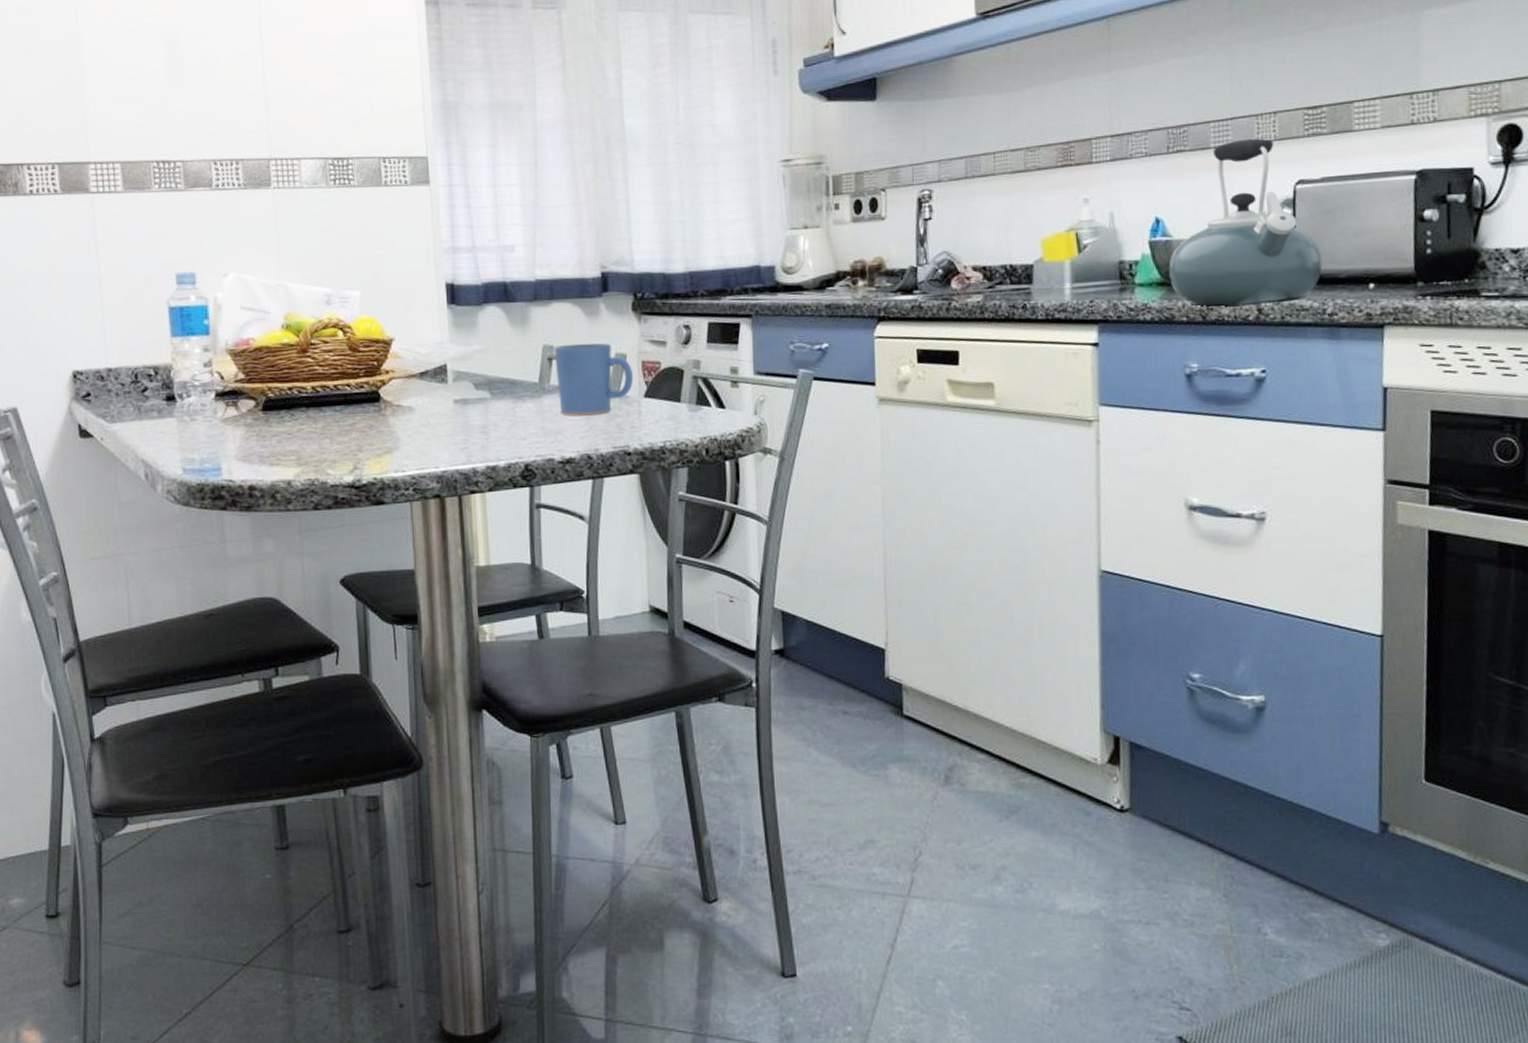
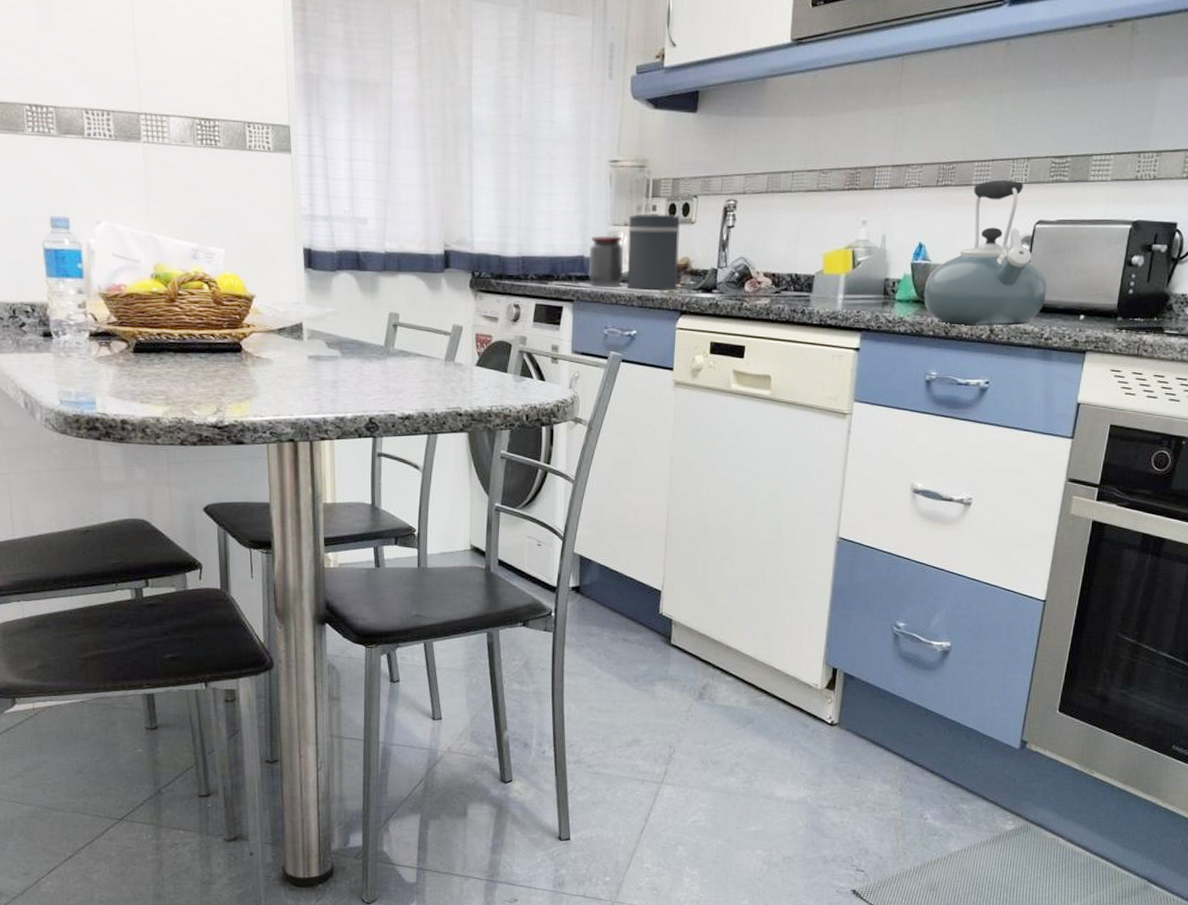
mug: present [553,343,634,417] -> none [398,313,468,380]
jar: none [766,239,806,299] -> present [588,235,623,289]
cylinder: none [808,211,872,298] -> present [627,214,681,291]

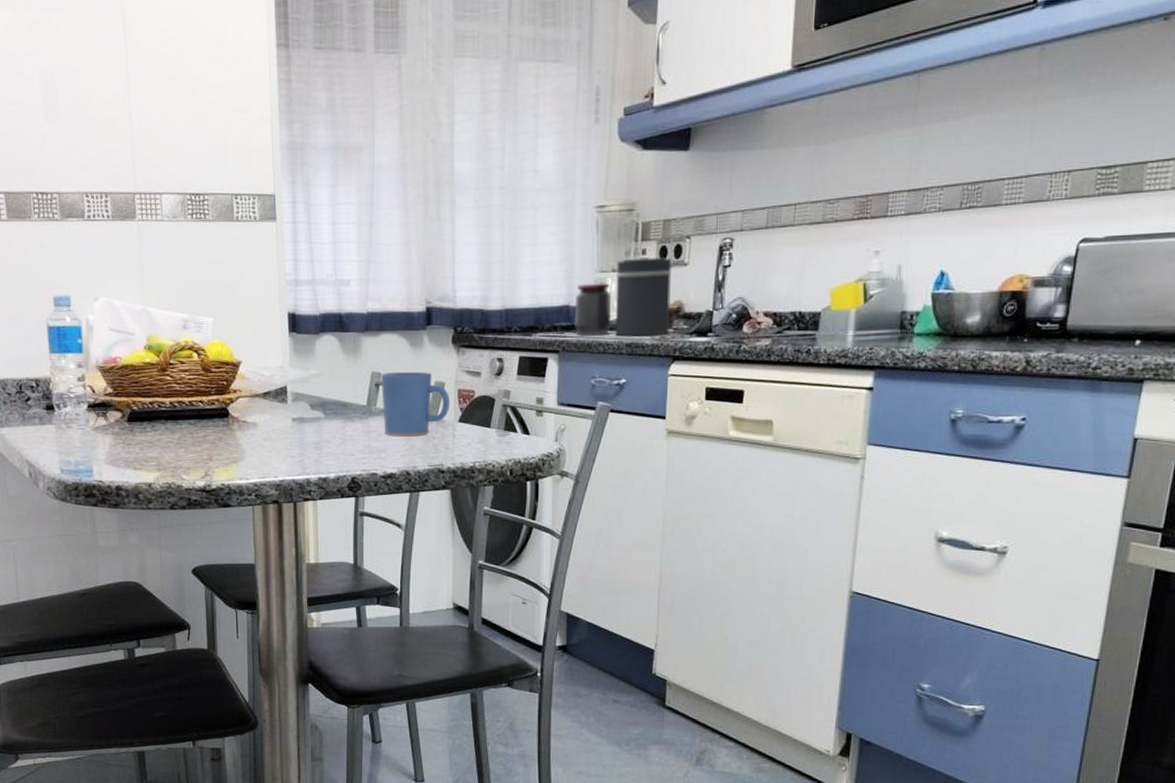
mug: none [398,313,468,380] -> present [381,371,450,438]
kettle: present [924,179,1048,326] -> none [947,196,1095,357]

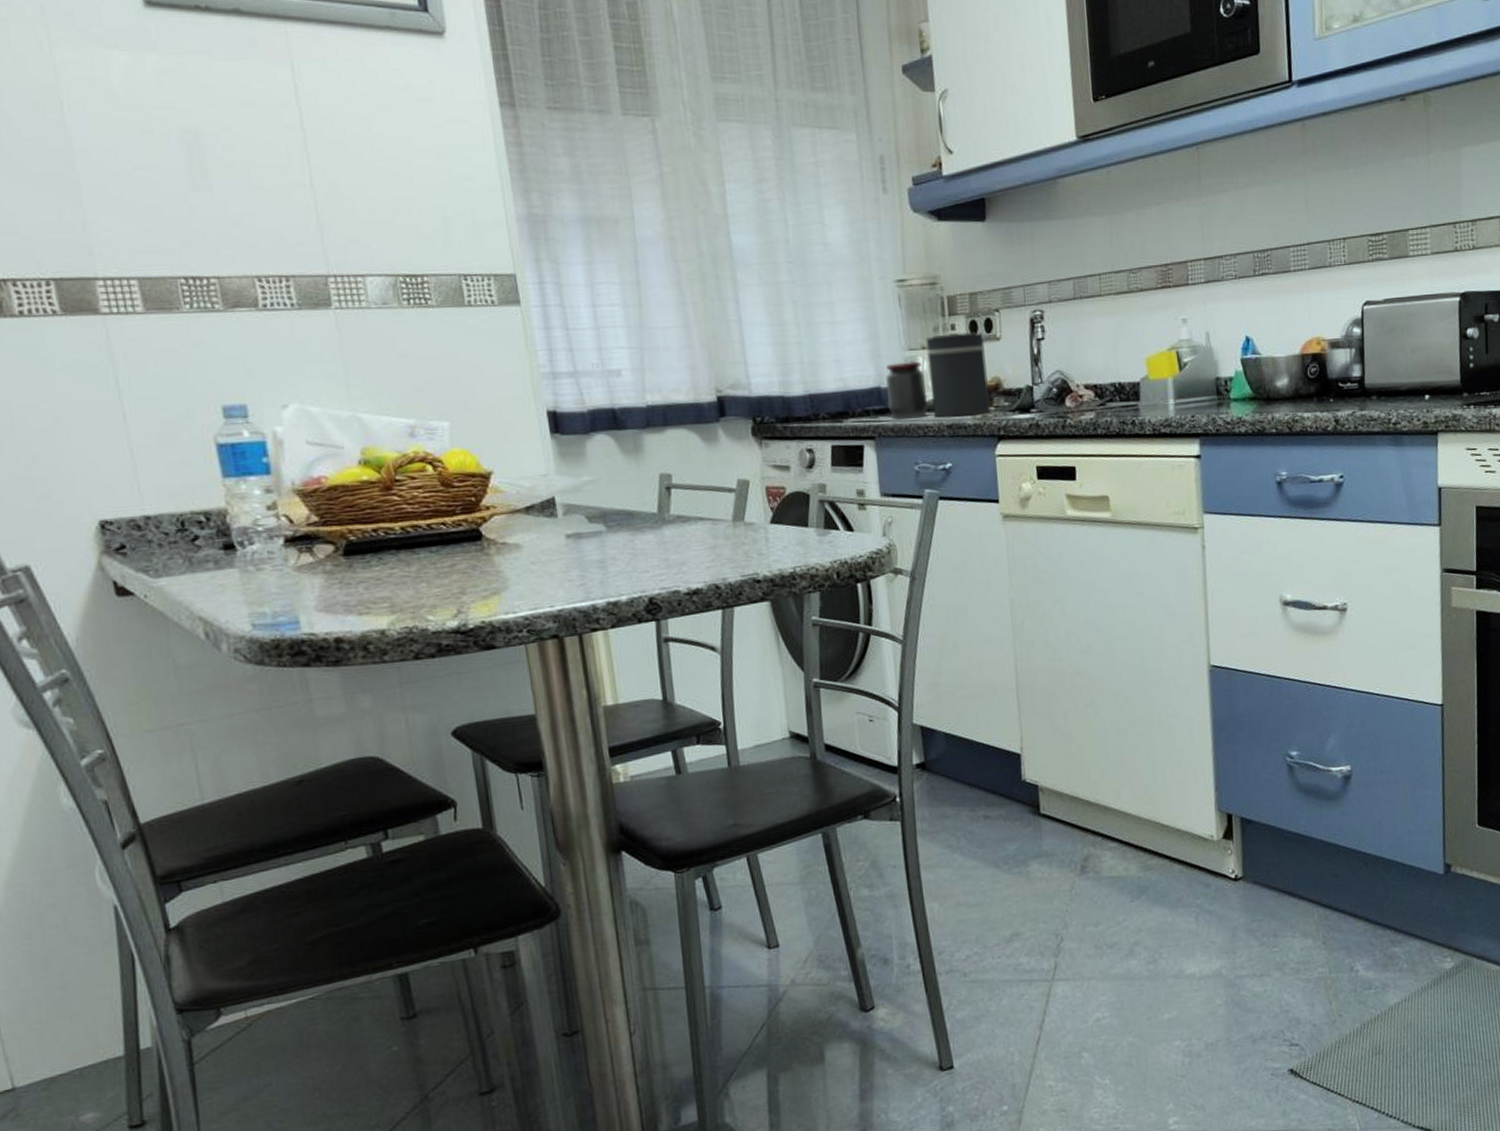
mug: present [381,371,450,438] -> none [671,469,759,547]

